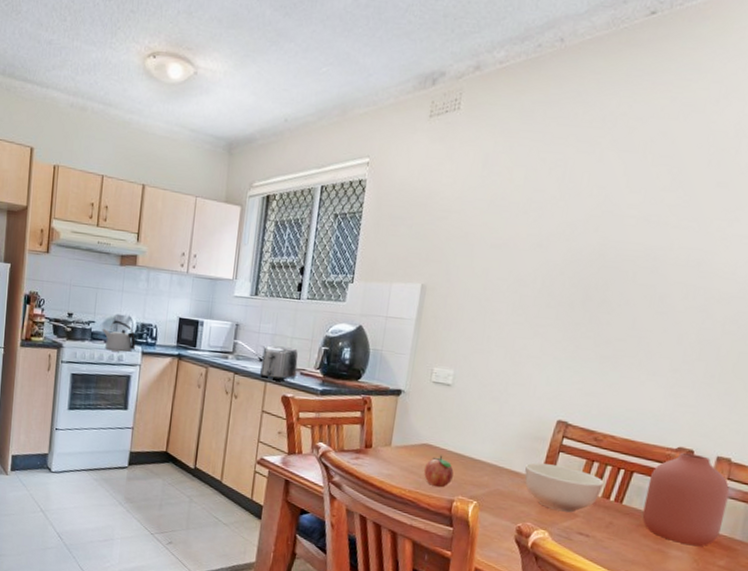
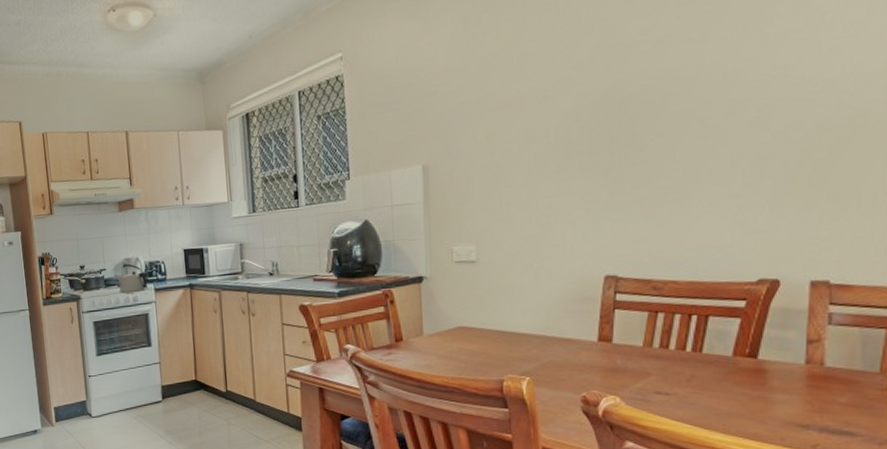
toaster: present [259,345,298,381] -> none [272,256,310,292]
fruit: present [423,455,454,488] -> none [463,335,497,370]
bowl: present [524,462,604,513] -> none [577,323,674,373]
vase: present [642,452,730,547] -> none [730,283,836,386]

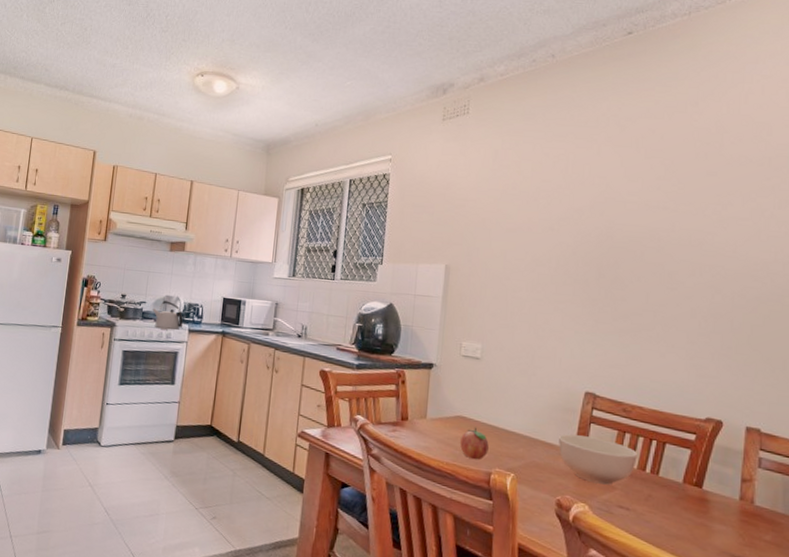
fruit: none [463,335,497,370] -> present [459,427,489,460]
bowl: none [577,323,674,373] -> present [558,434,637,485]

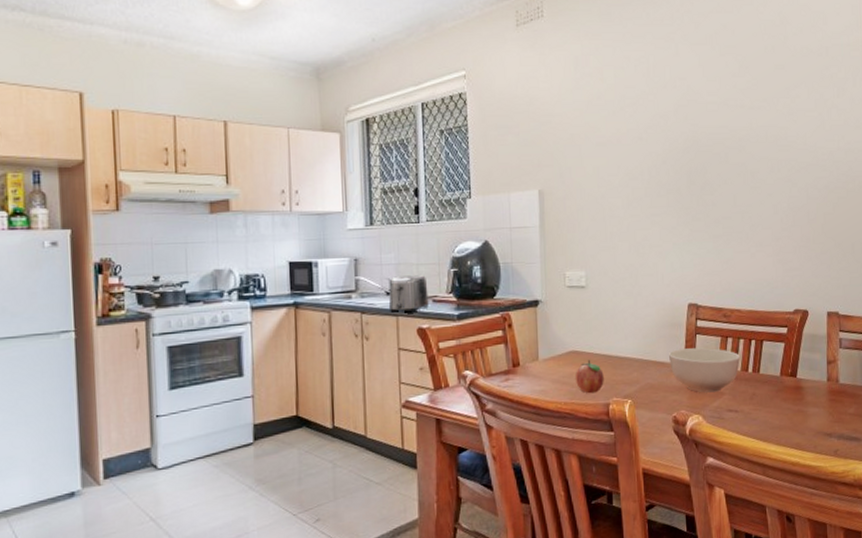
kettle: present [152,300,183,331] -> none [198,276,242,313]
toaster: none [298,323,334,356] -> present [388,275,429,313]

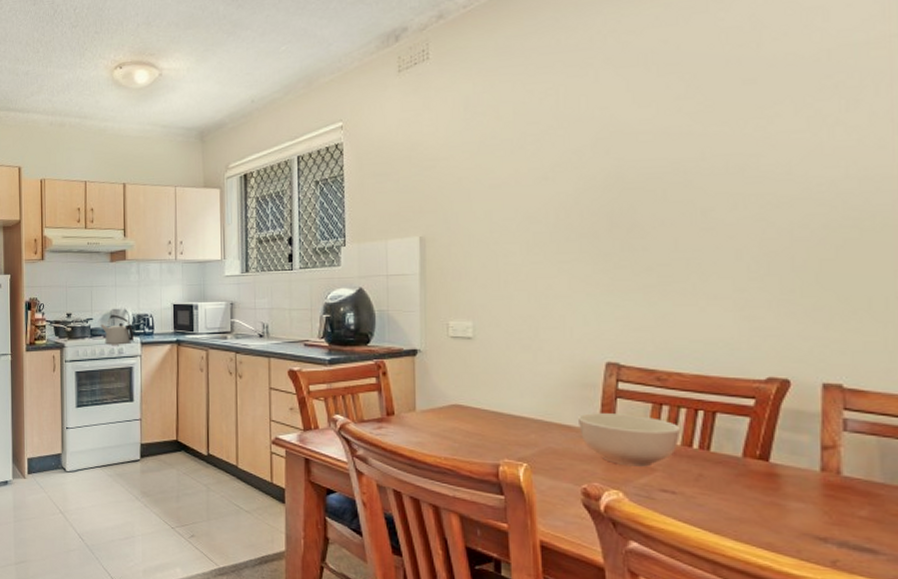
kettle: none [198,276,242,313] -> present [100,314,134,346]
toaster: present [388,275,429,313] -> none [261,320,300,355]
fruit: present [575,359,604,394] -> none [457,415,493,452]

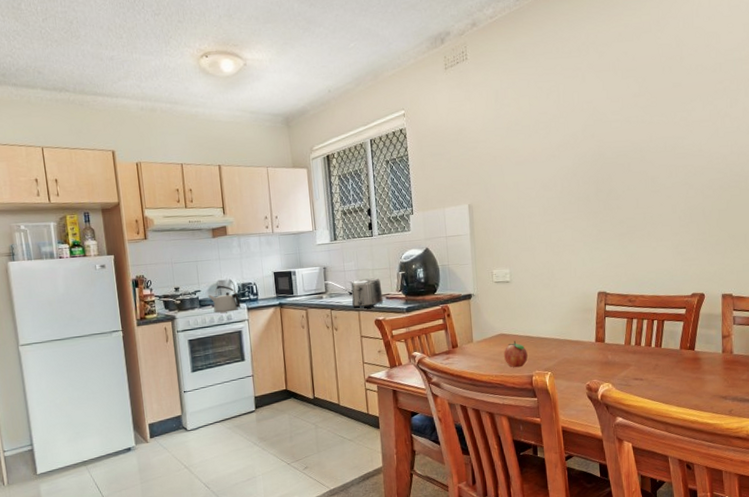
toaster: none [261,320,300,355] -> present [351,278,383,308]
fruit: none [457,415,493,452] -> present [503,340,528,368]
bowl: present [577,413,680,467] -> none [581,328,644,365]

